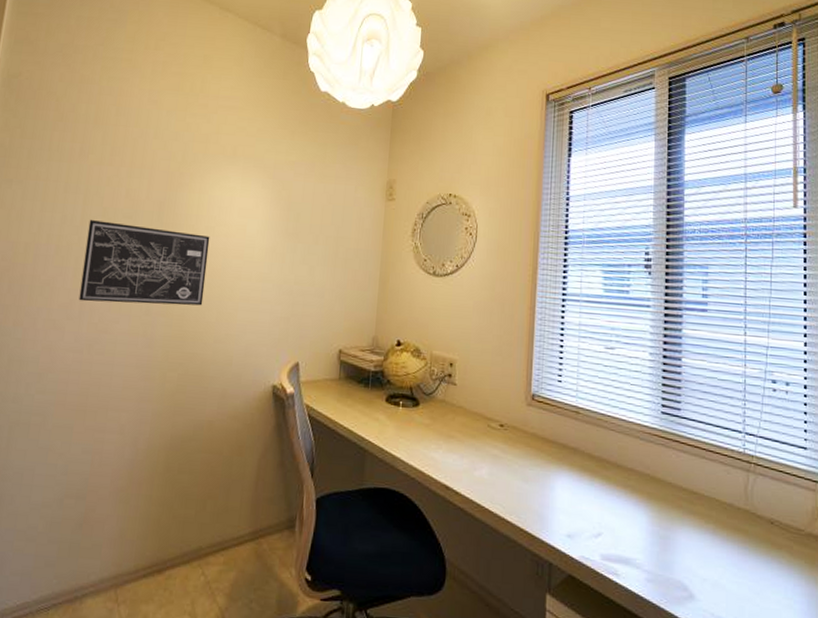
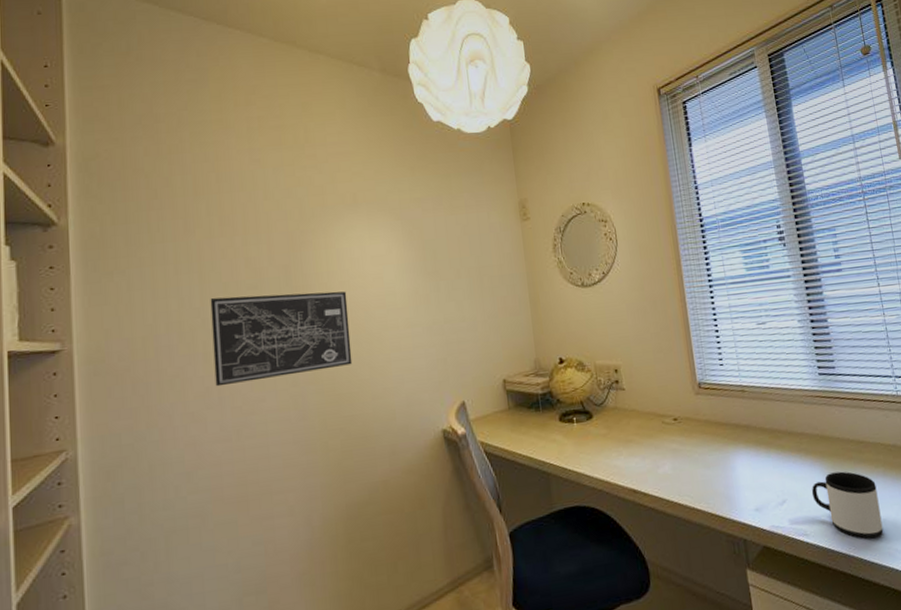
mug: none [630,517,703,595] -> present [811,471,884,539]

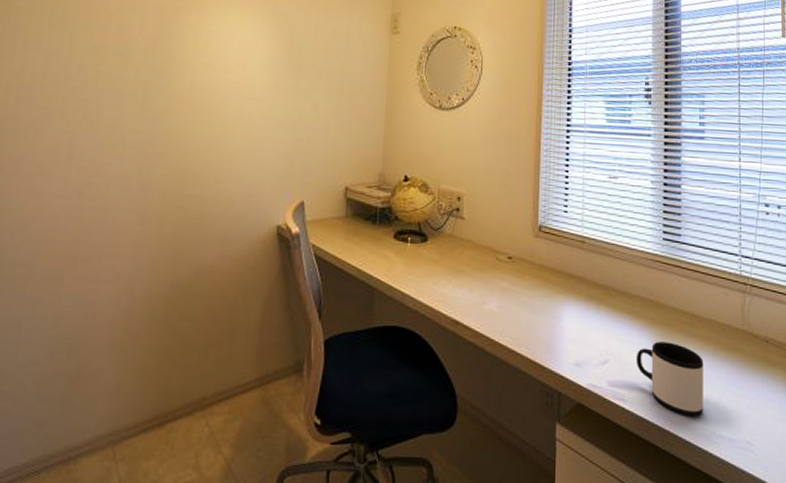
wall art: present [210,291,353,387] -> none [67,57,209,146]

